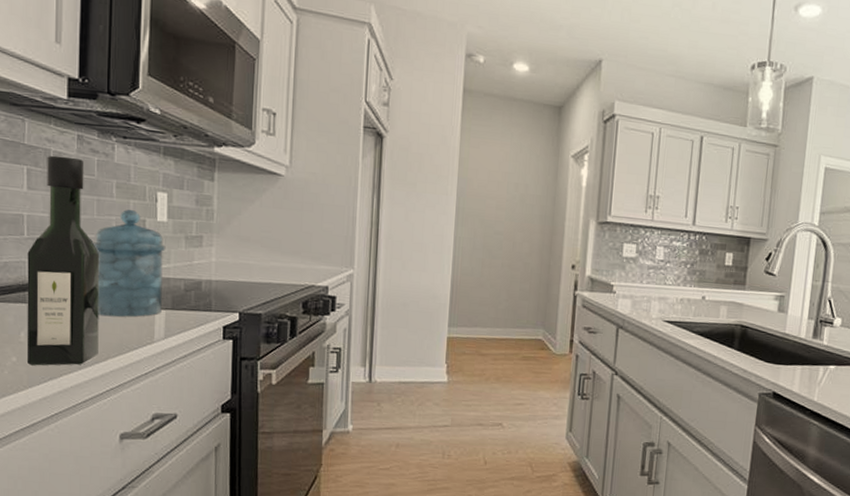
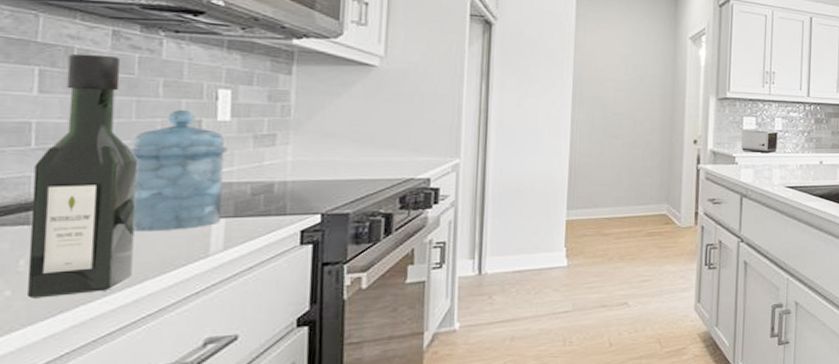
toaster: none [620,257,659,284] -> present [741,129,778,154]

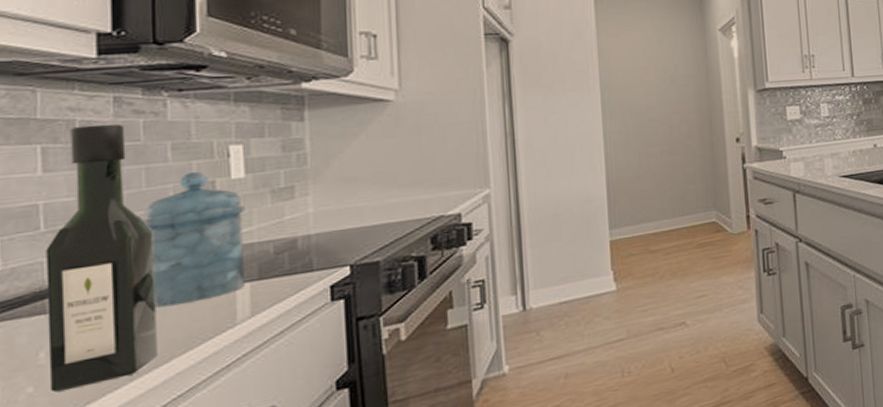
toaster: present [741,129,778,154] -> none [786,118,826,144]

